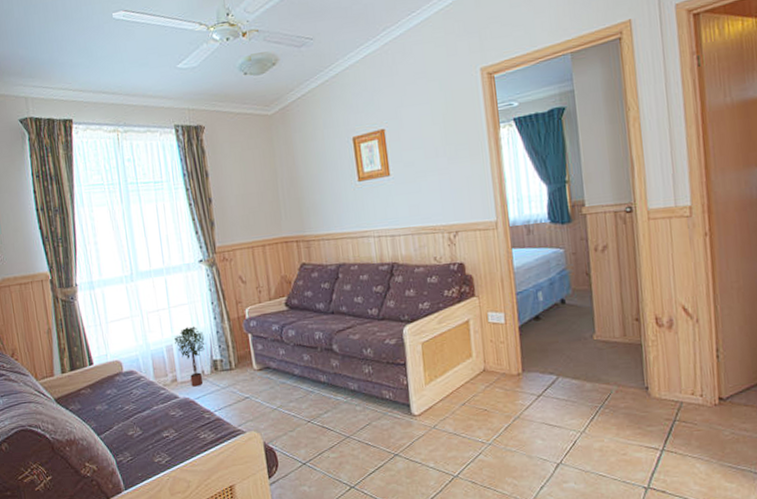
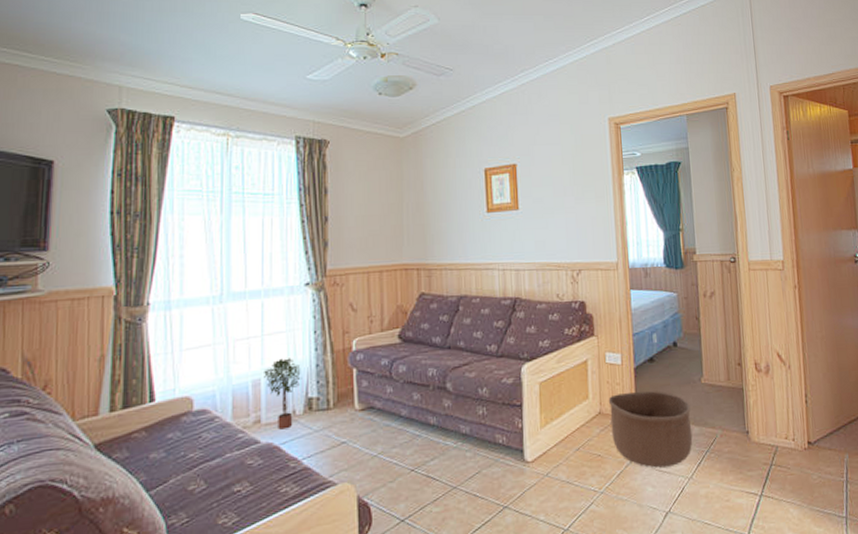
basket: none [492,348,585,422] -> present [608,391,693,468]

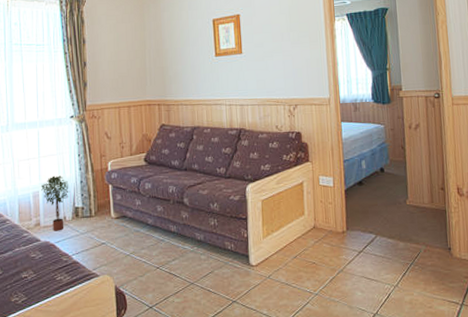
basket: present [608,391,693,468] -> none [321,210,398,276]

